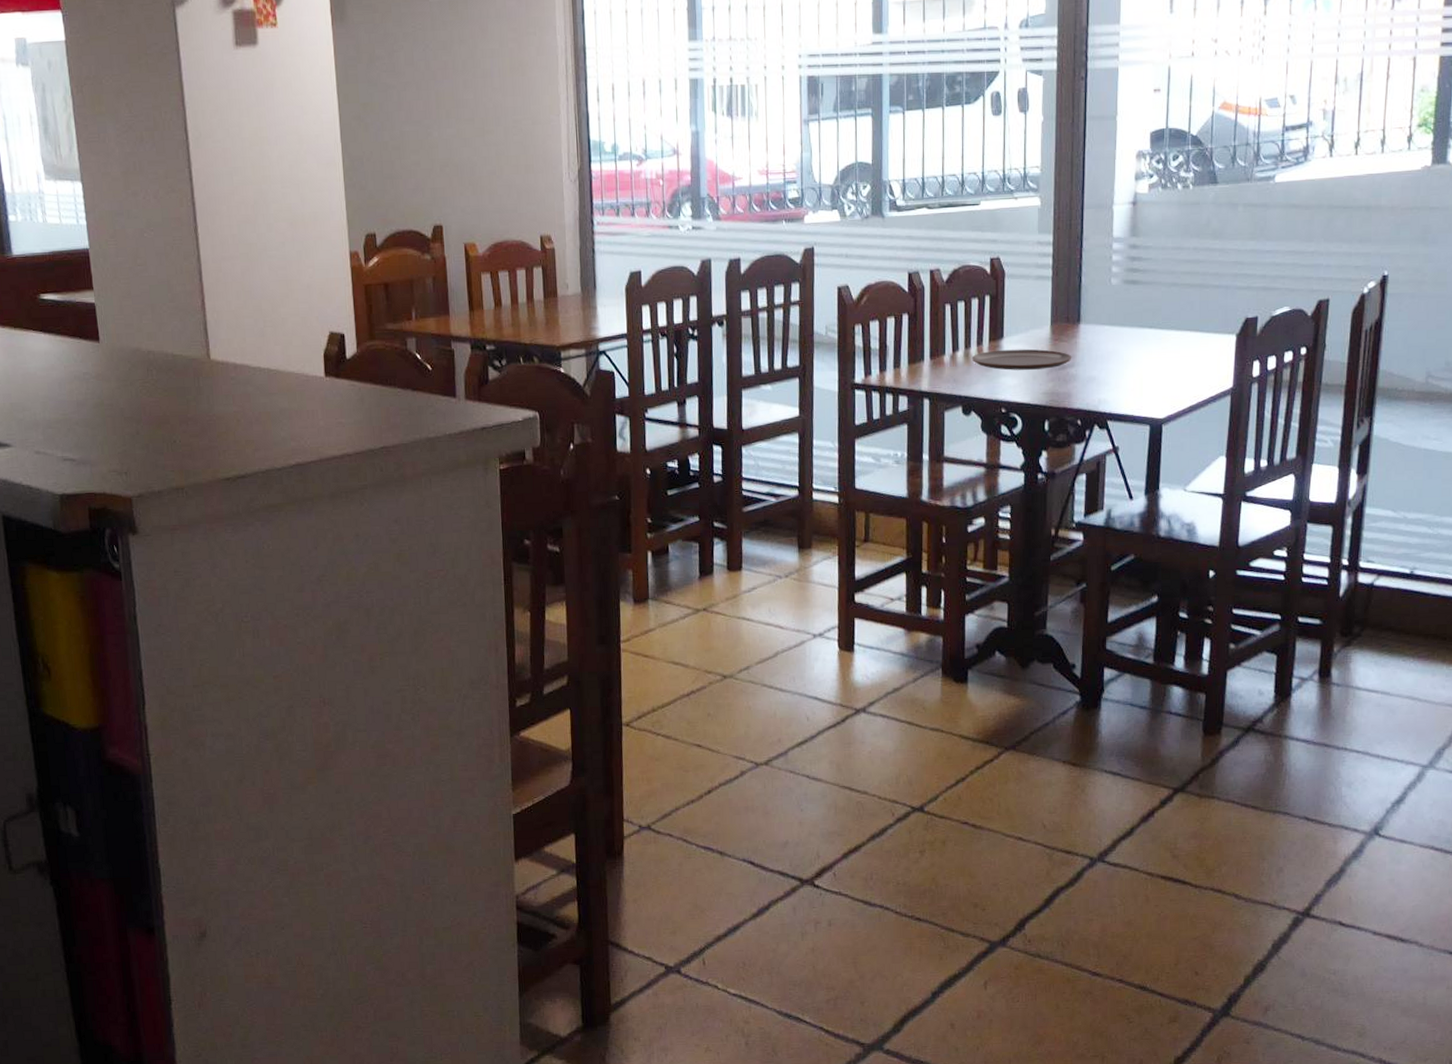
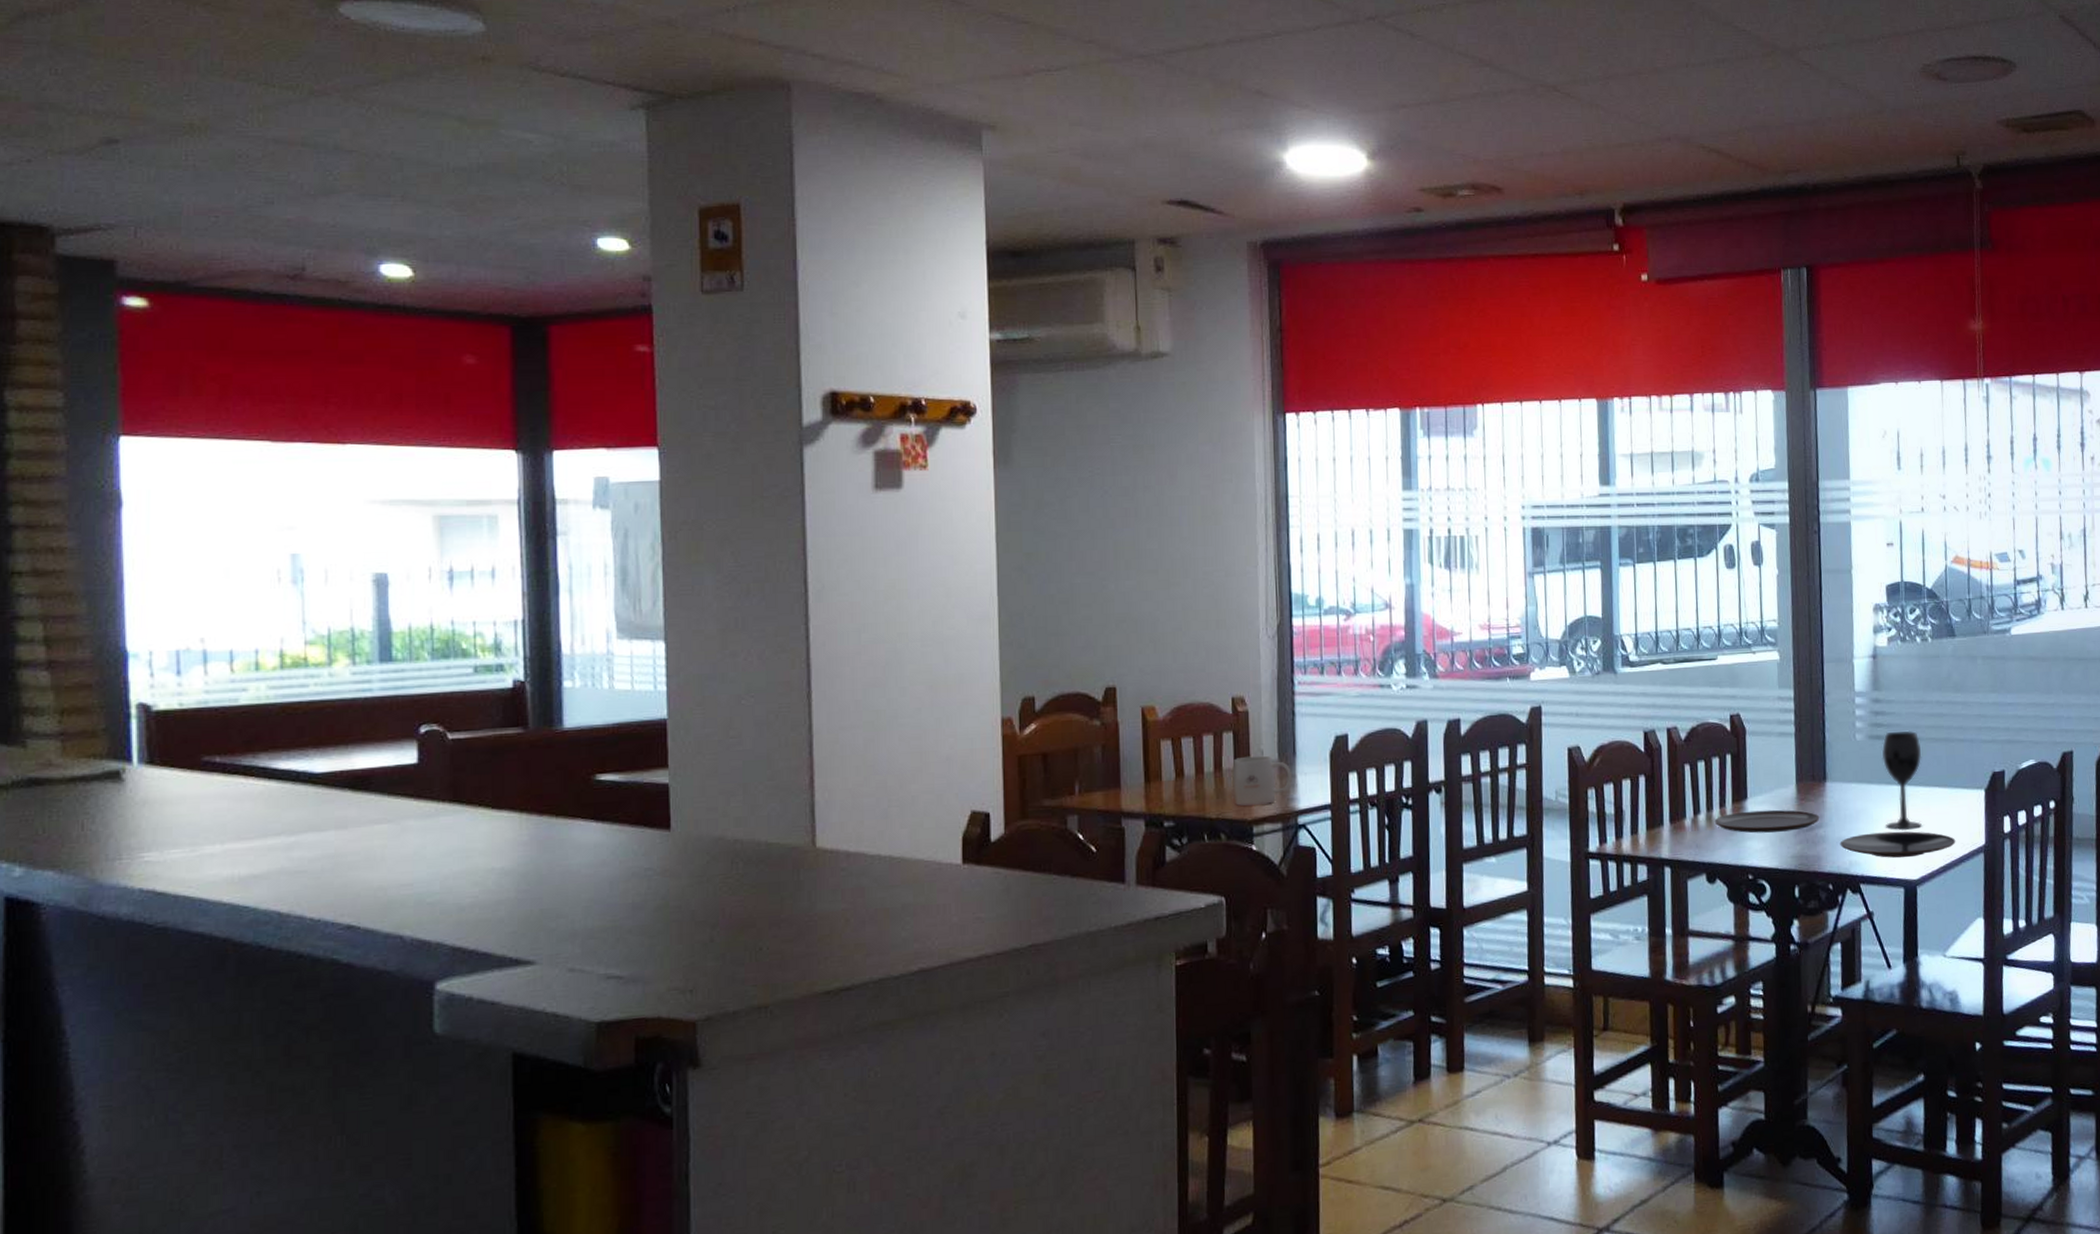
mug: none [542,288,593,334] -> present [1232,755,1292,807]
plate: none [1090,372,1204,398] -> present [1840,831,1956,858]
wine glass: none [1136,276,1176,371] -> present [1881,730,1922,830]

